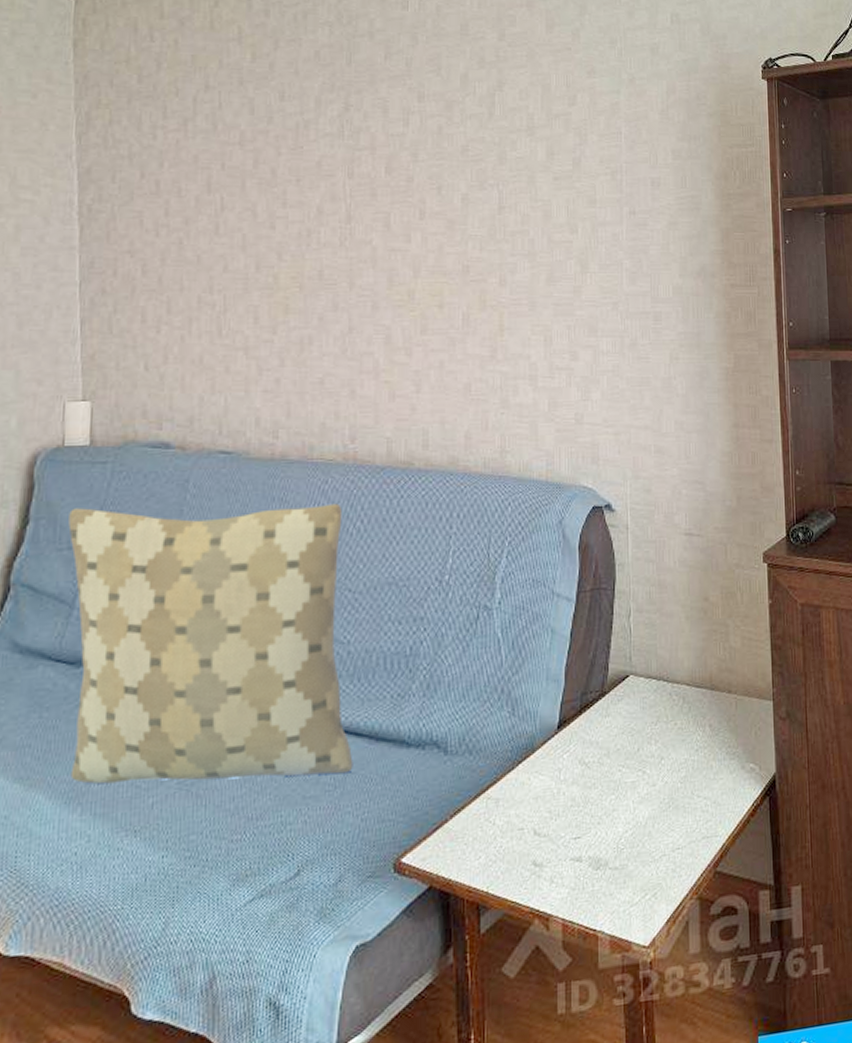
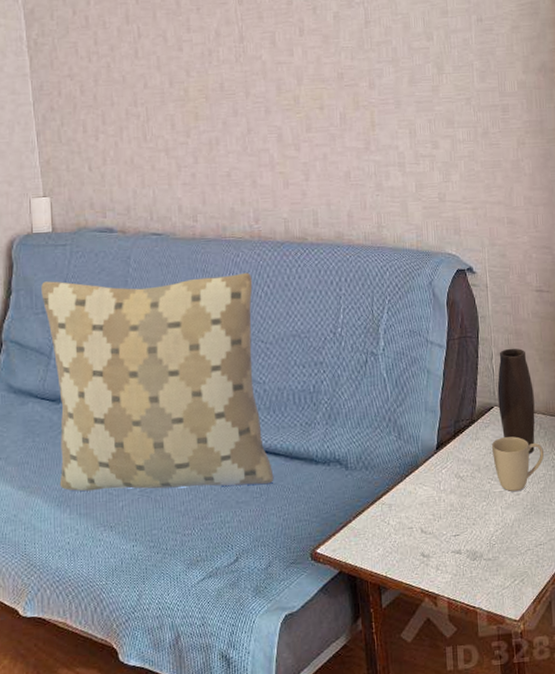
mug: none [625,712,686,782] -> present [492,436,544,492]
vase: none [634,603,678,734] -> present [497,348,535,454]

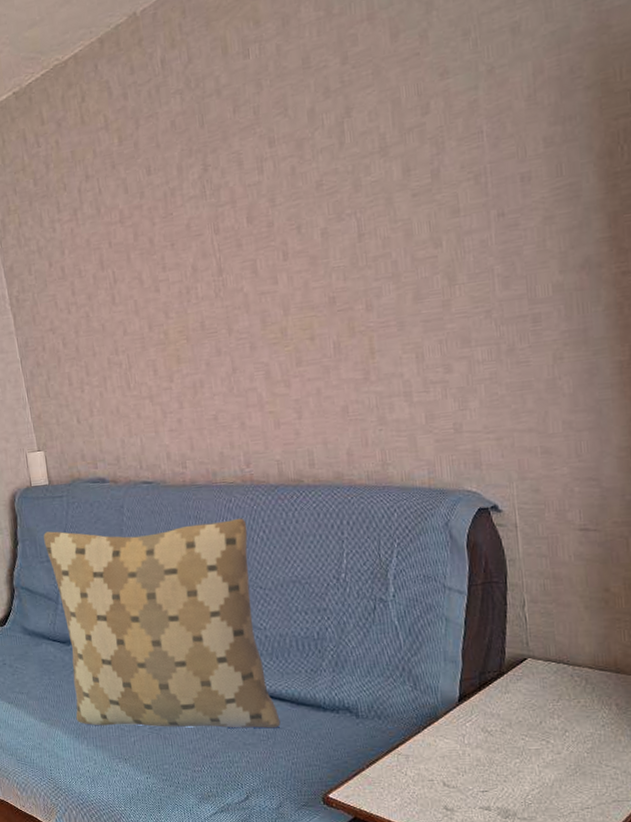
mug: present [492,436,544,492] -> none [526,691,591,751]
vase: present [497,348,535,454] -> none [531,594,580,711]

